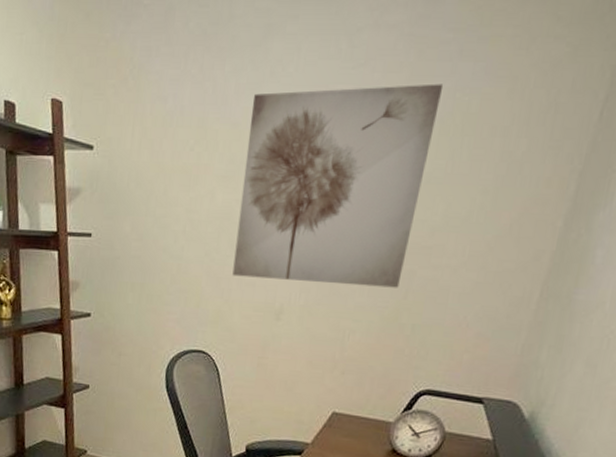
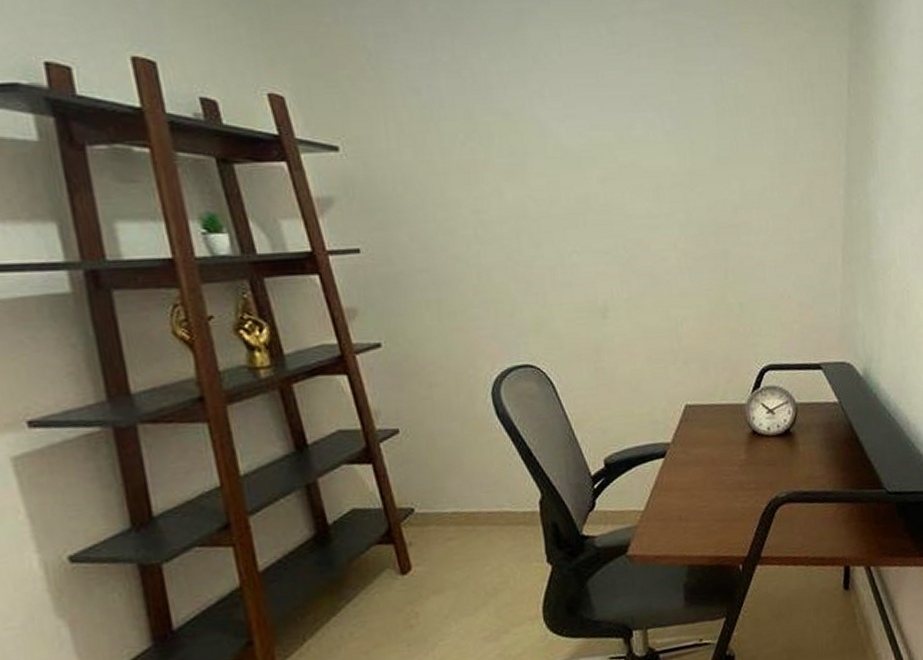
wall art: present [232,83,444,288] -> none [521,68,717,278]

